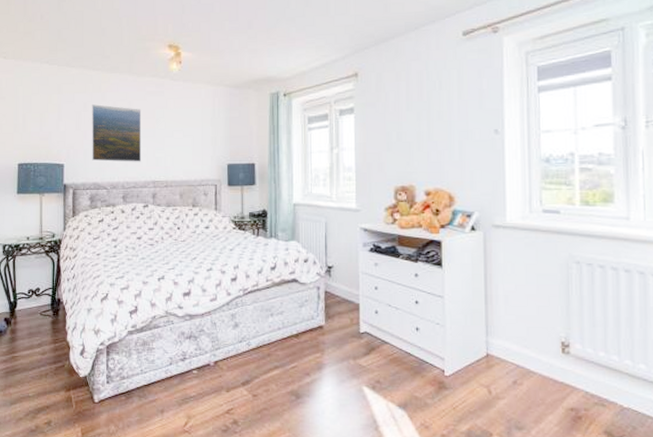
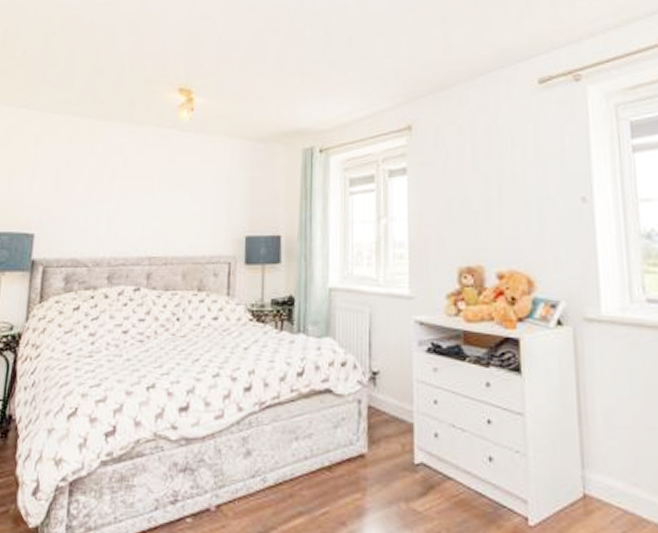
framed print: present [91,104,142,162] -> none [71,159,140,232]

